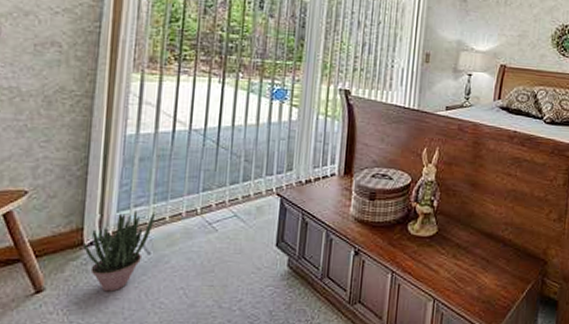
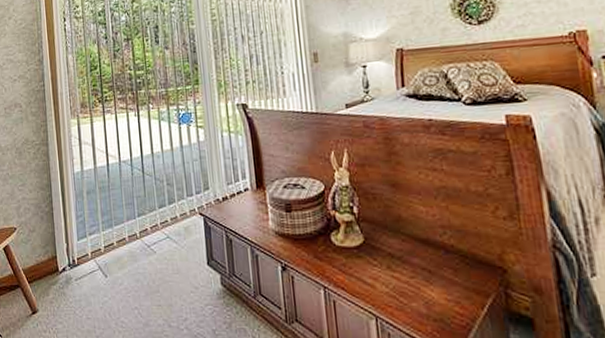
potted plant: present [82,211,156,292] -> none [58,238,106,312]

